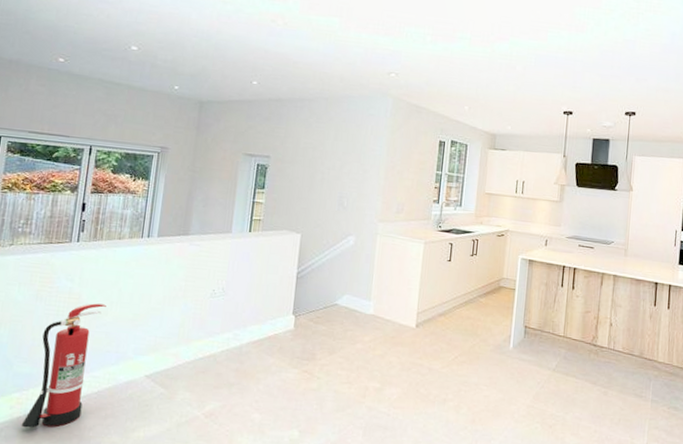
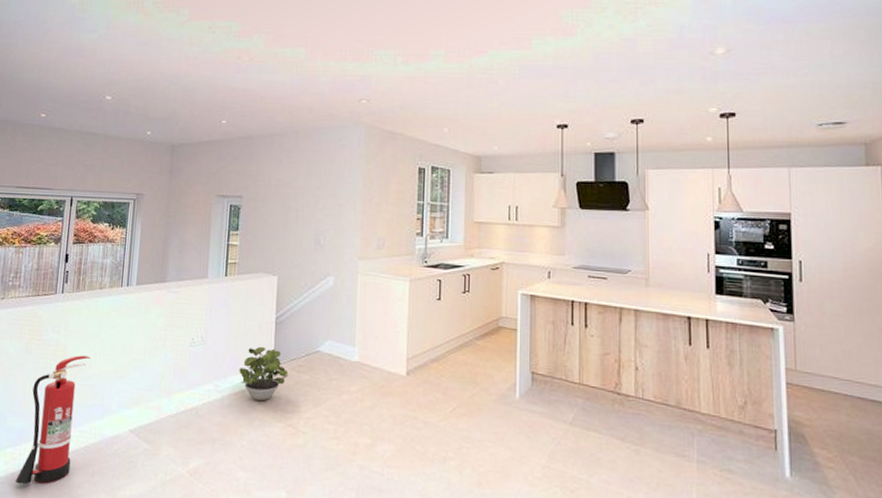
potted plant: none [258,298,306,349] -> present [239,346,288,401]

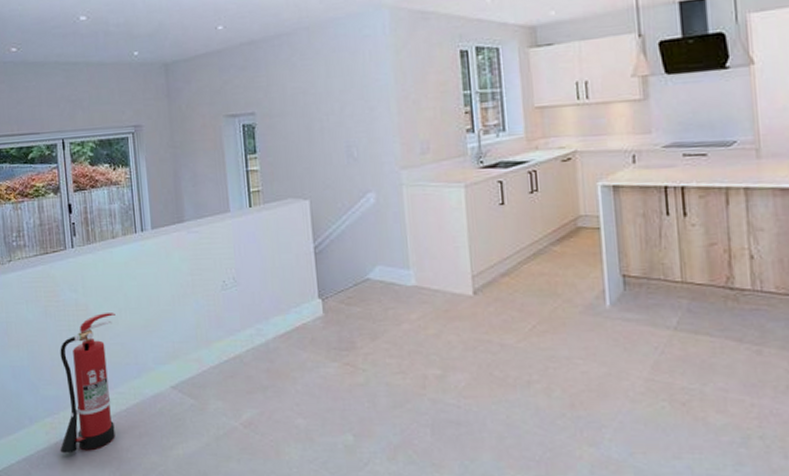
potted plant: present [239,346,288,401] -> none [281,281,338,341]

